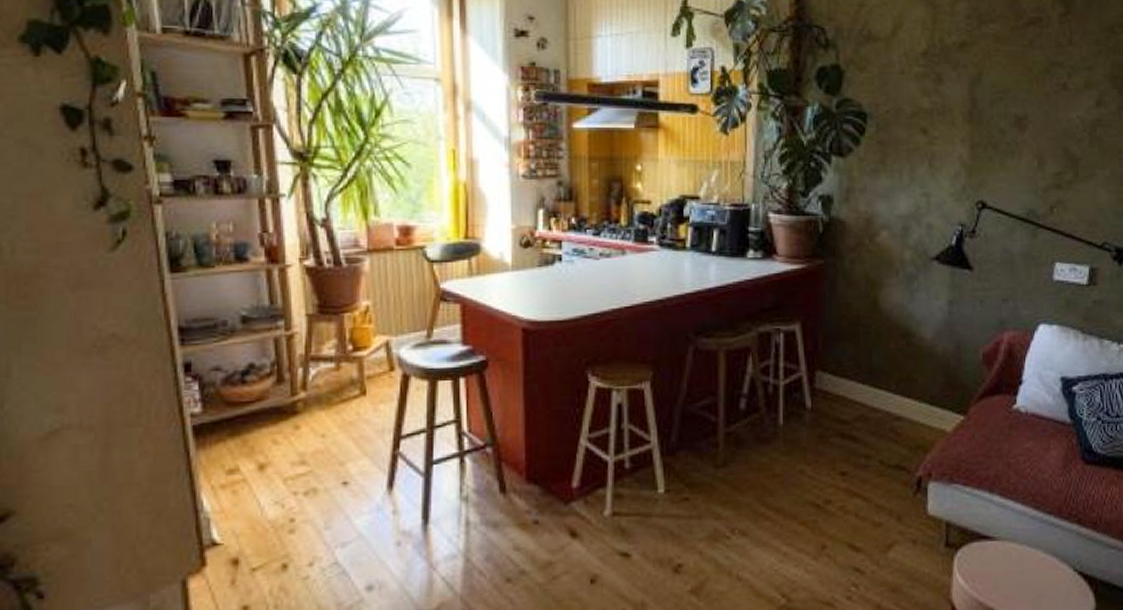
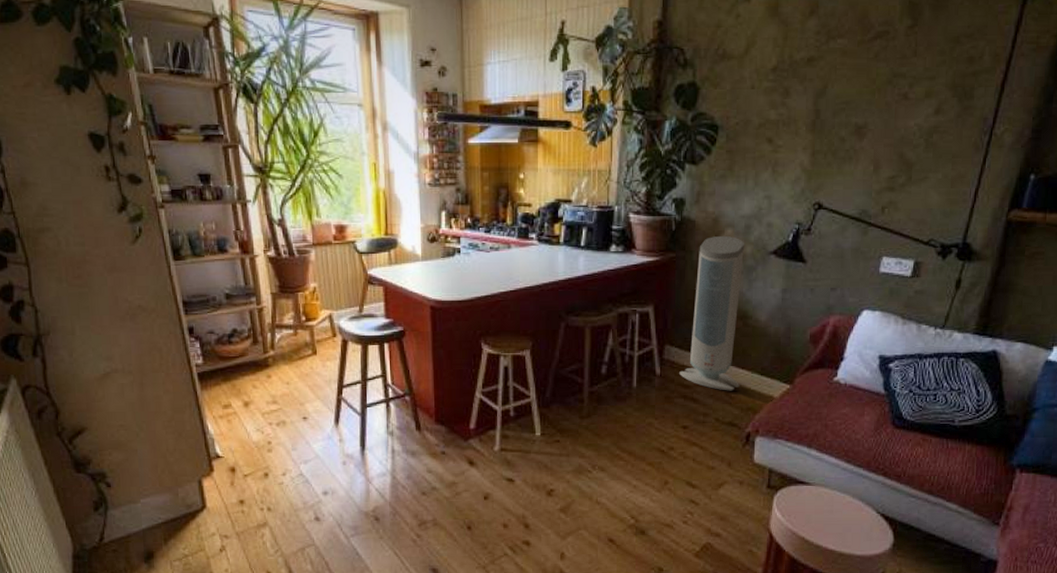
air purifier: none [834,238,907,426] -> present [679,235,745,391]

